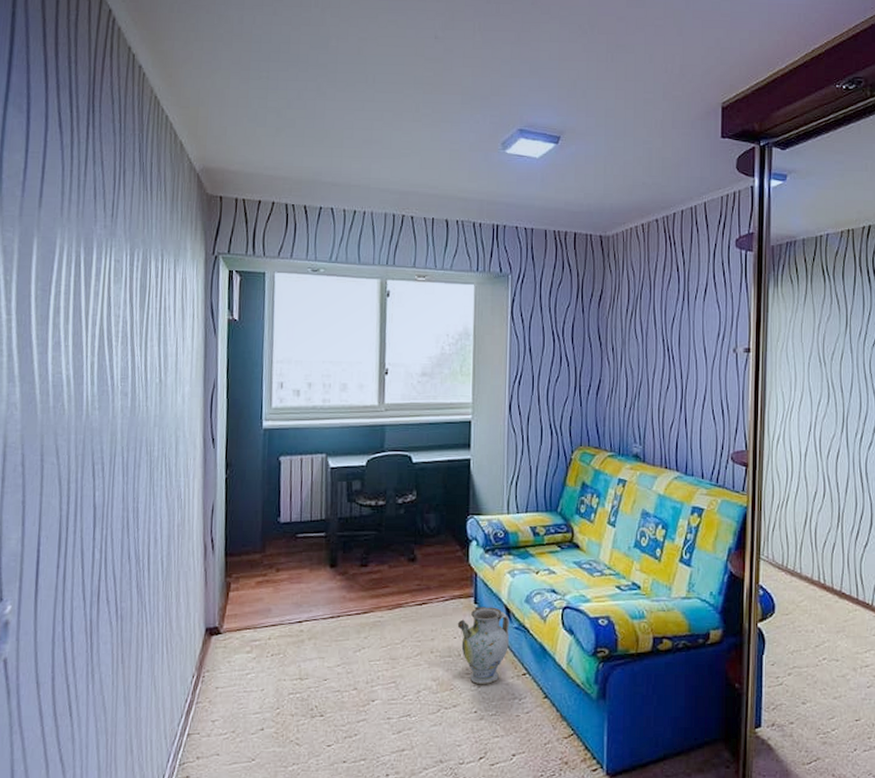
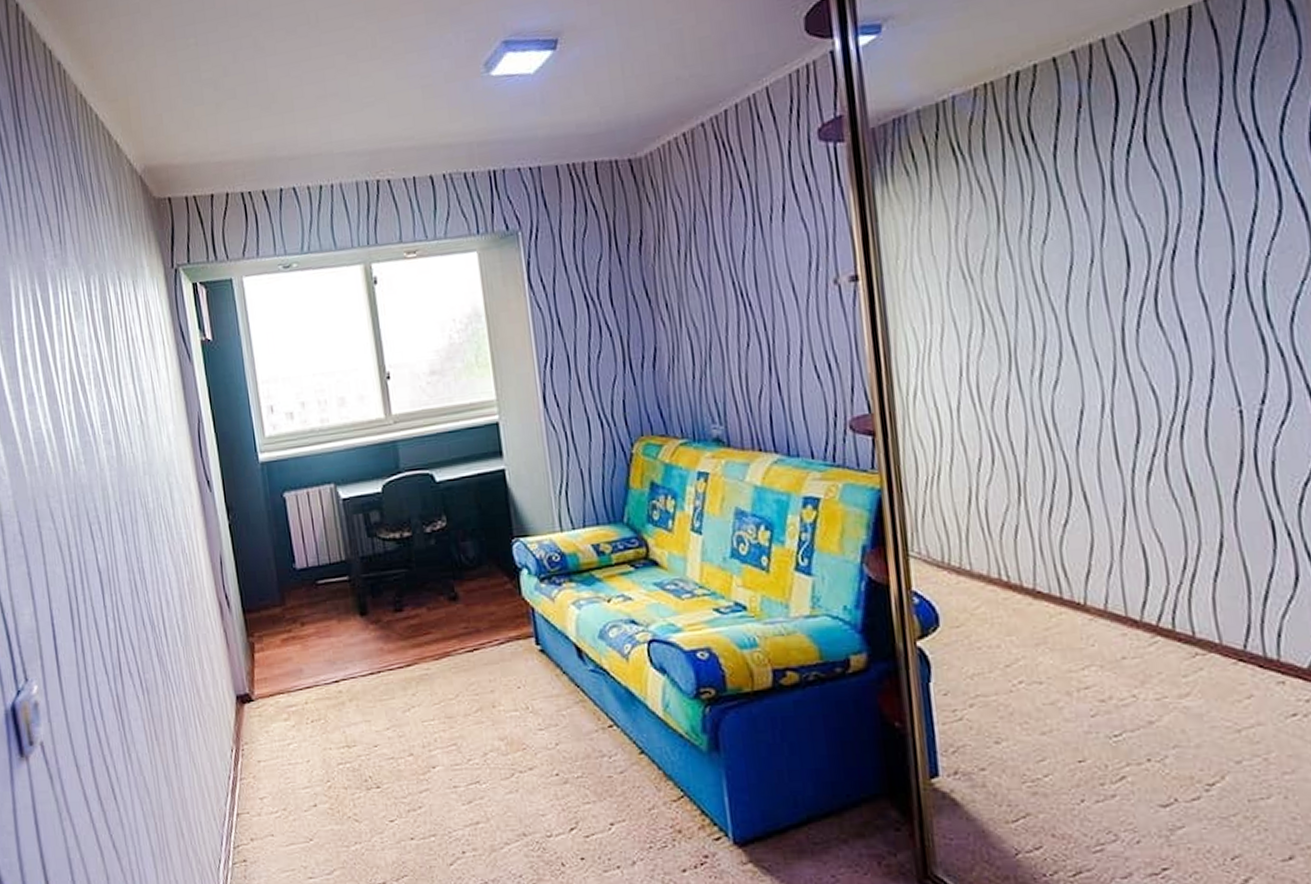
ceramic jug: present [457,607,509,685] -> none [519,647,587,742]

